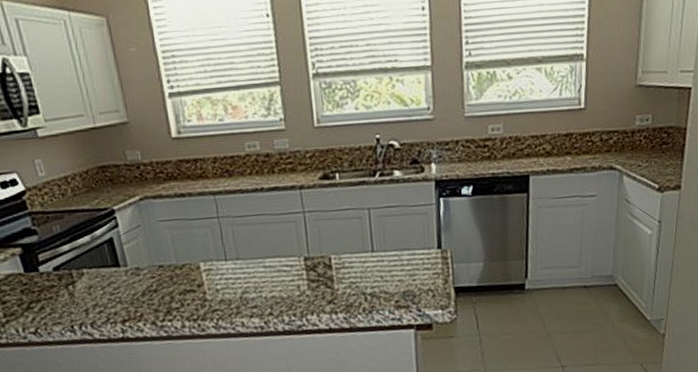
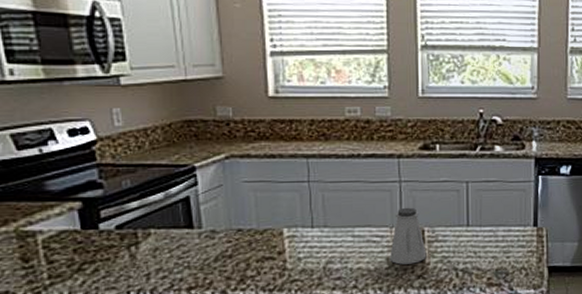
saltshaker: none [300,236,335,292] -> present [390,207,427,265]

